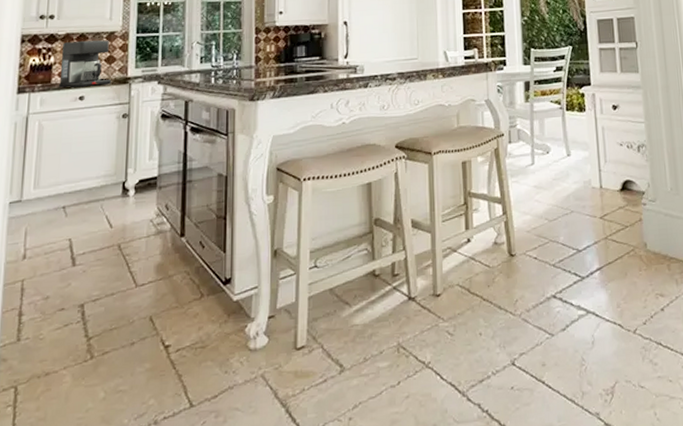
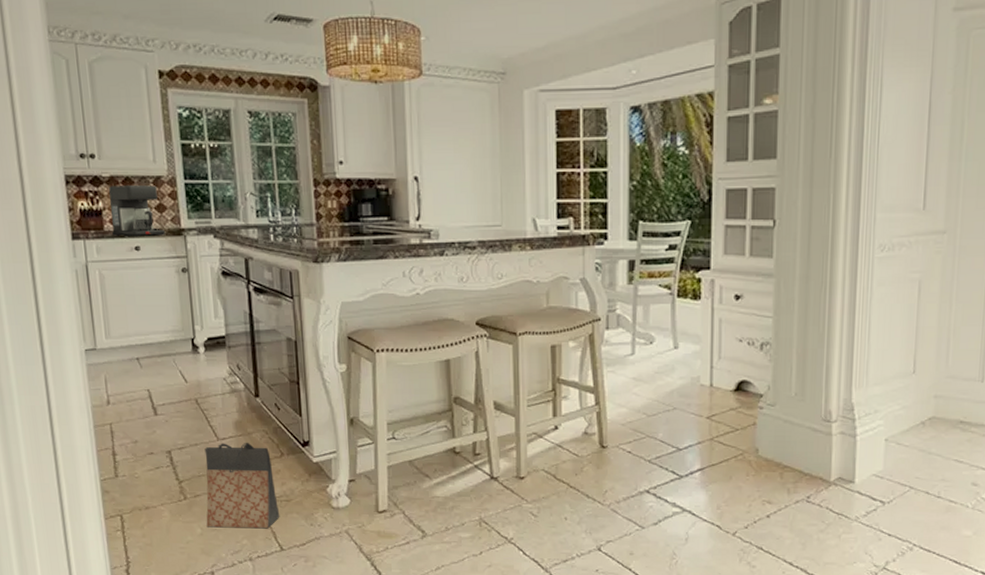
bag: none [111,285,193,390] -> present [204,442,280,529]

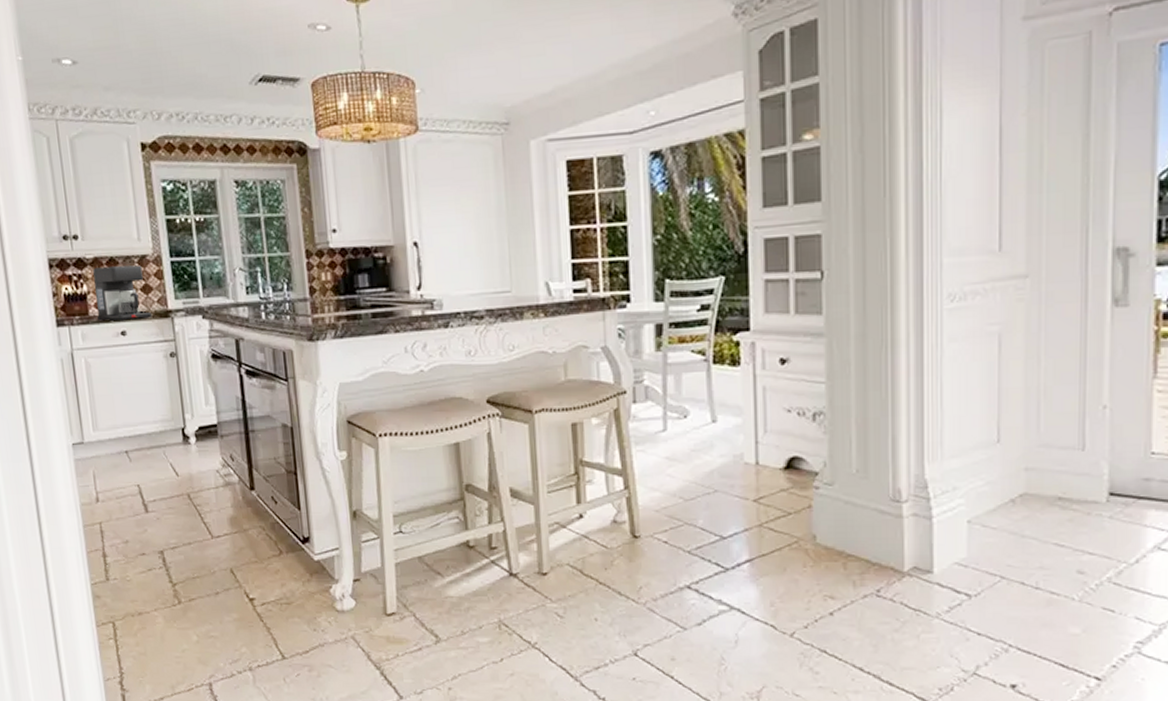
bag: present [204,442,280,529] -> none [198,539,281,635]

